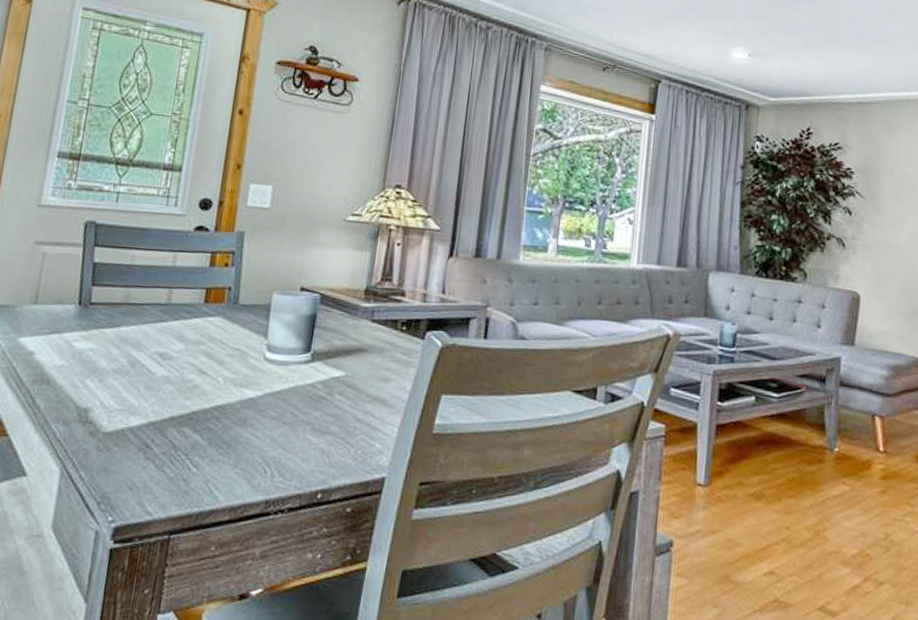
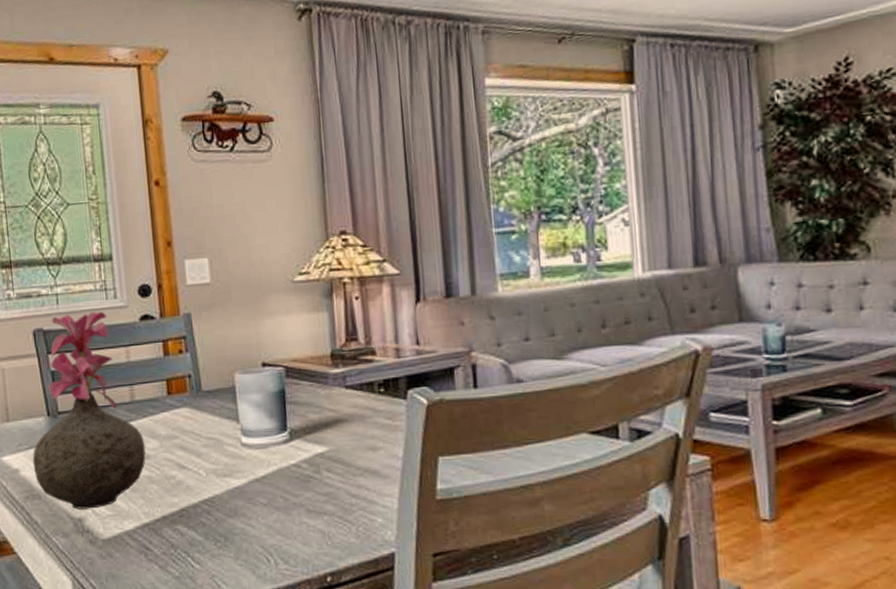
vase: none [49,213,171,401] -> present [32,311,146,510]

